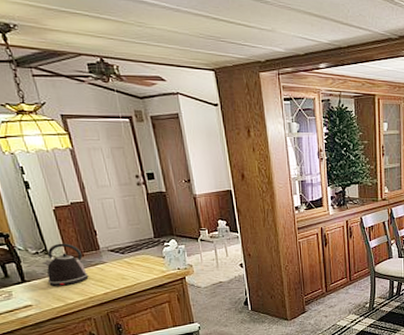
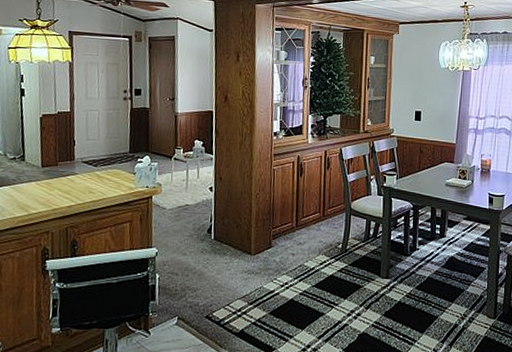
kettle: present [42,243,90,286] -> none [17,150,59,195]

